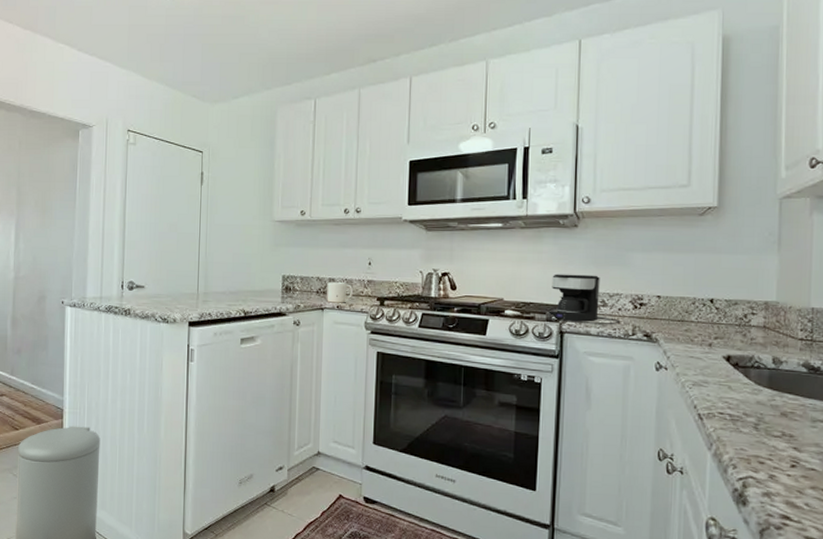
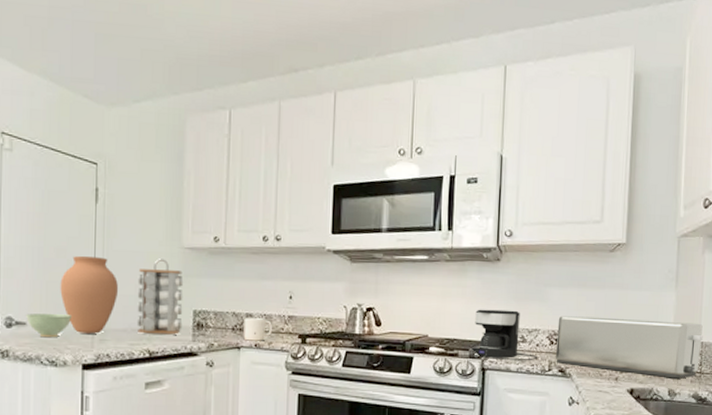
bowl: none [144,278,181,299] -> present [26,313,73,338]
vase: none [171,229,219,297] -> present [60,255,118,335]
spice rack: none [234,231,274,298] -> present [137,259,184,336]
toaster: none [639,280,814,346] -> present [555,316,703,379]

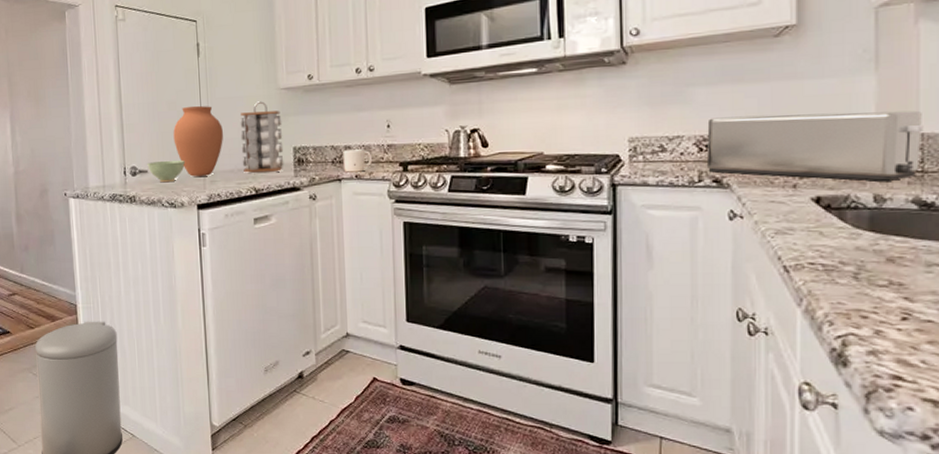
coffee maker: present [470,309,537,361] -> none [595,117,682,174]

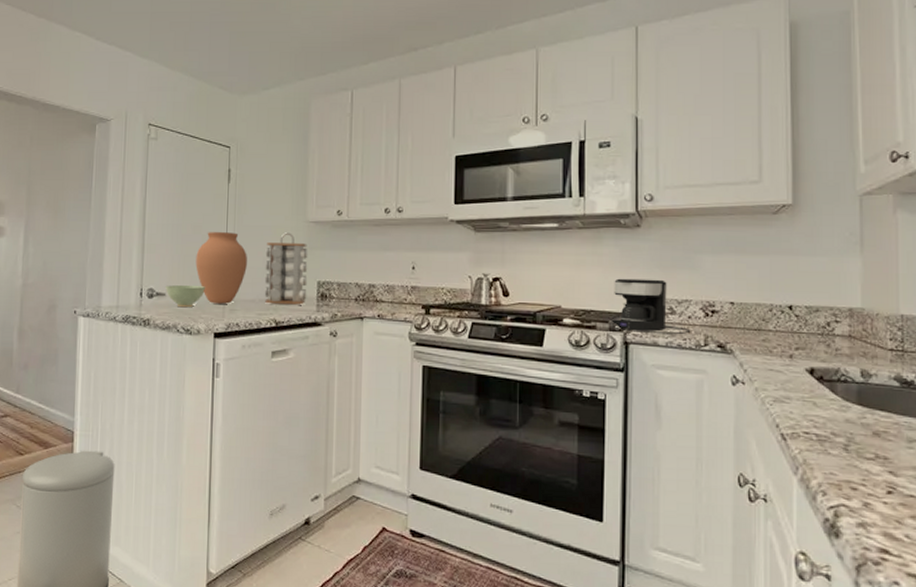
mug: present [343,149,373,173] -> none [366,288,396,312]
coffee maker: none [595,117,682,174] -> present [610,278,690,335]
toaster: present [706,110,924,181] -> none [711,285,903,358]

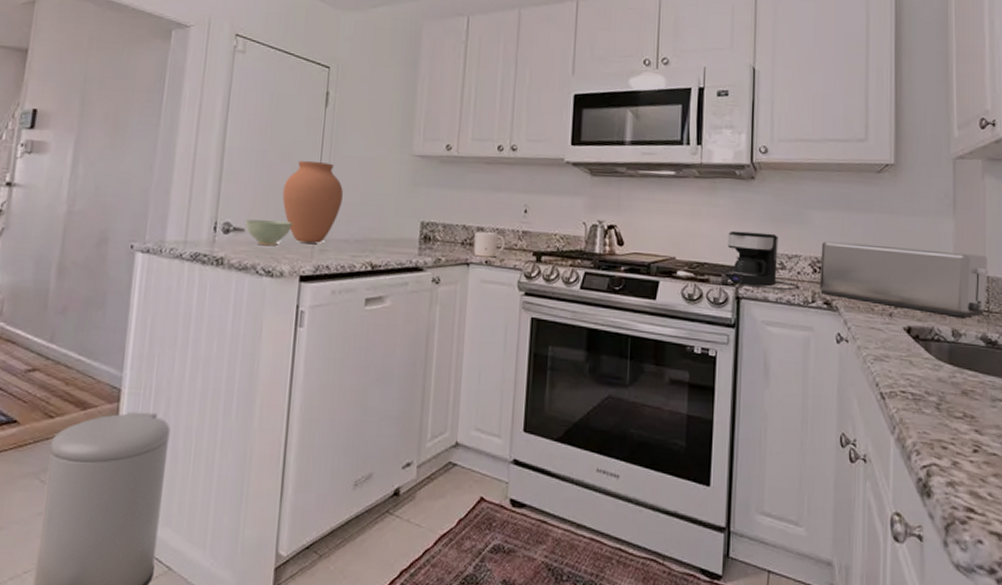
spice rack: present [264,232,308,306] -> none [360,166,413,248]
mug: none [366,288,396,312] -> present [473,232,506,258]
toaster: none [711,285,903,358] -> present [819,241,989,318]

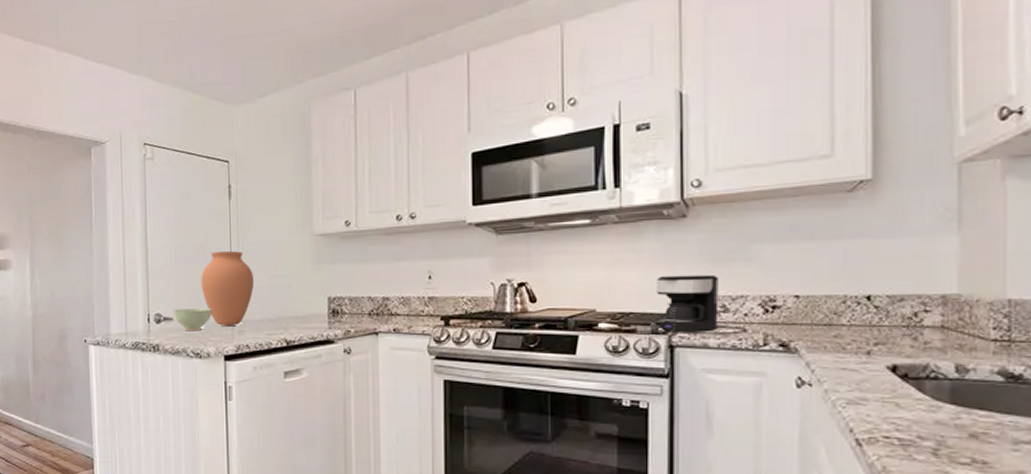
mug: present [473,232,506,258] -> none [381,301,412,326]
toaster: present [819,241,989,318] -> none [772,274,1011,350]

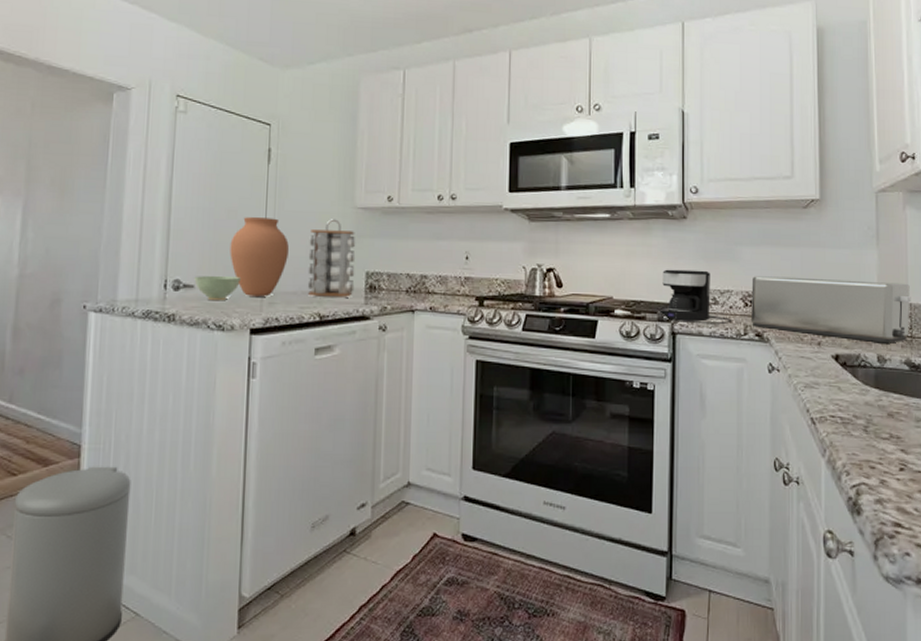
spice rack: none [272,248,318,324] -> present [307,219,356,299]
toaster: none [772,274,1011,350] -> present [750,276,911,343]

